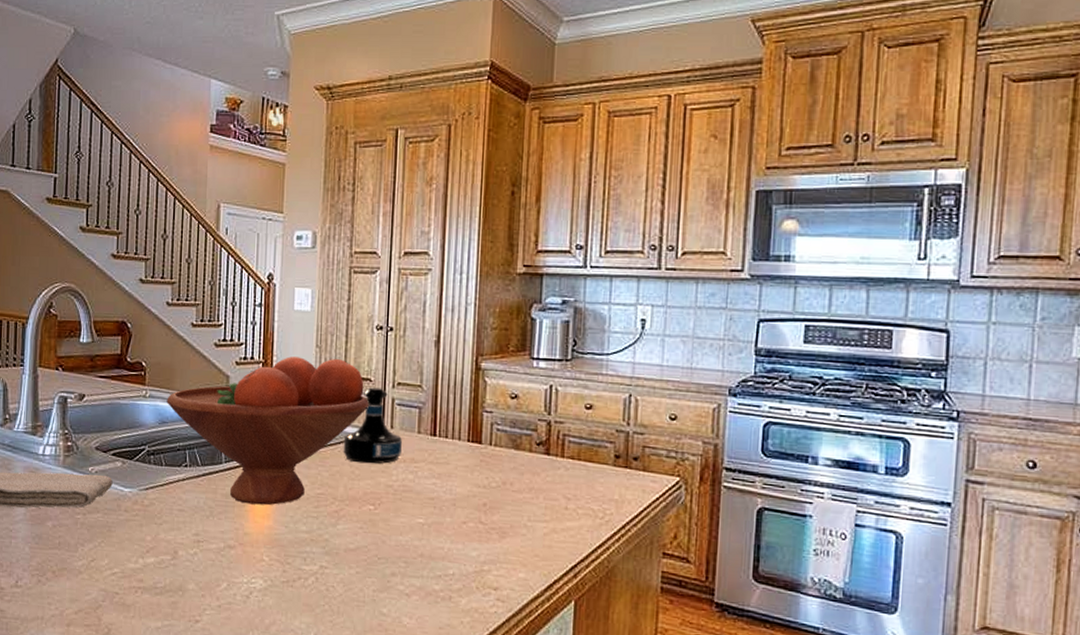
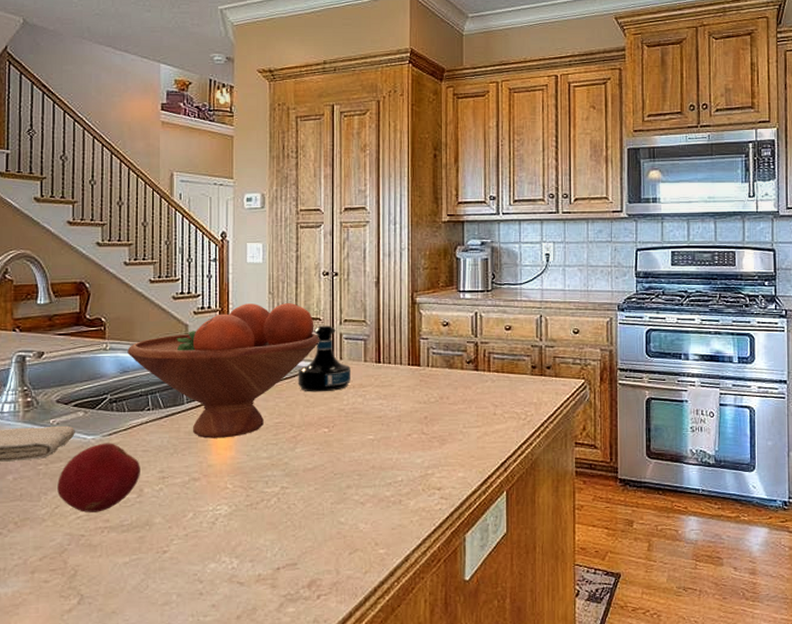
apple: none [94,497,176,571] -> present [57,443,140,513]

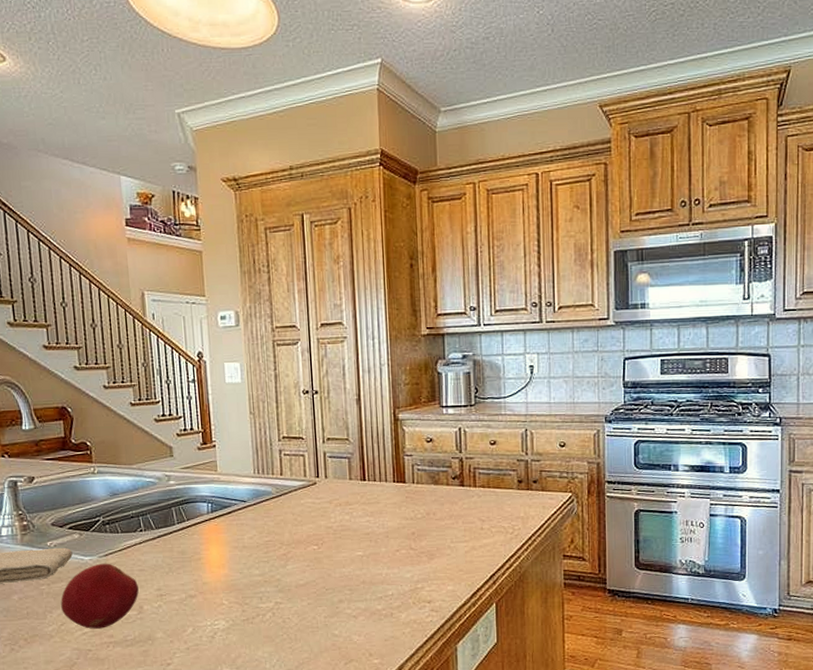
fruit bowl: present [127,303,319,439] -> none [115,423,303,558]
tequila bottle: present [298,325,350,392] -> none [284,444,337,511]

